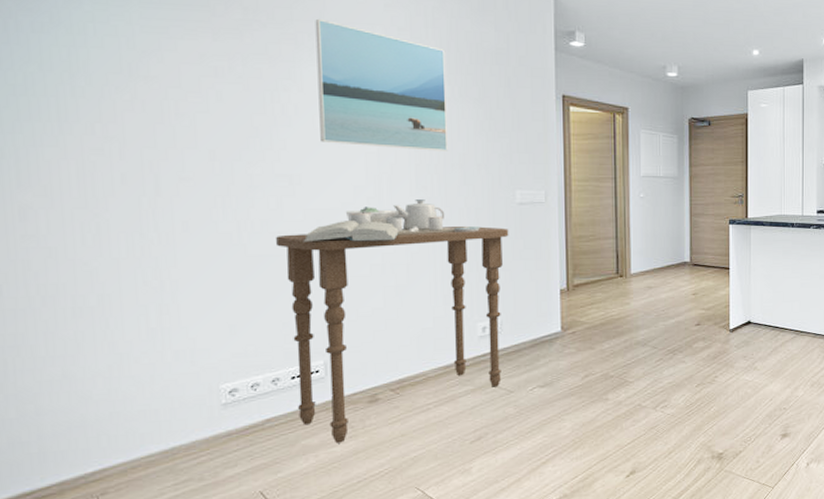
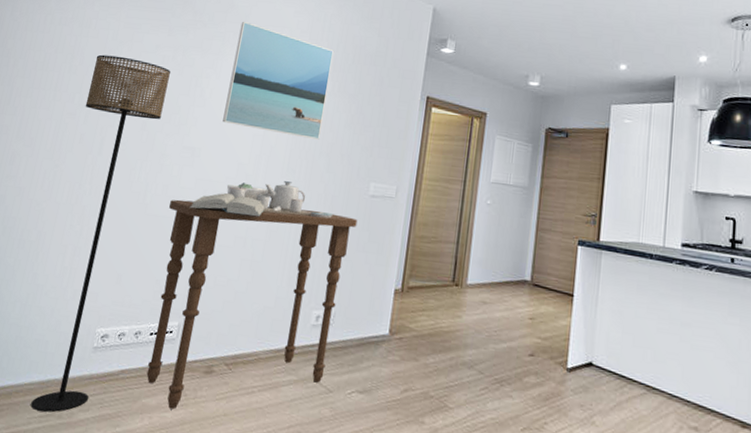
floor lamp: none [110,70,234,480] -> present [31,54,171,412]

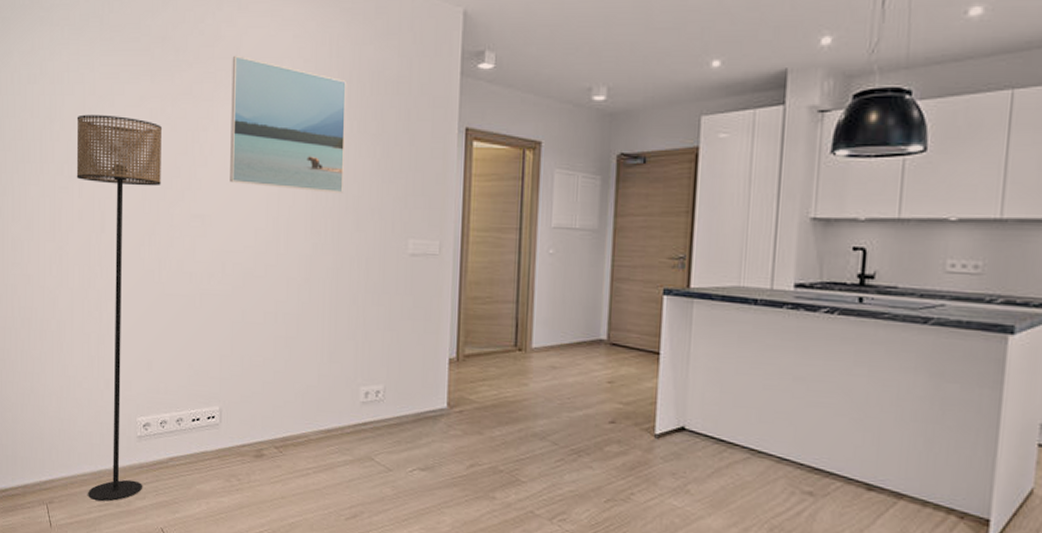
side table: present [146,181,358,410] -> none [188,245,399,494]

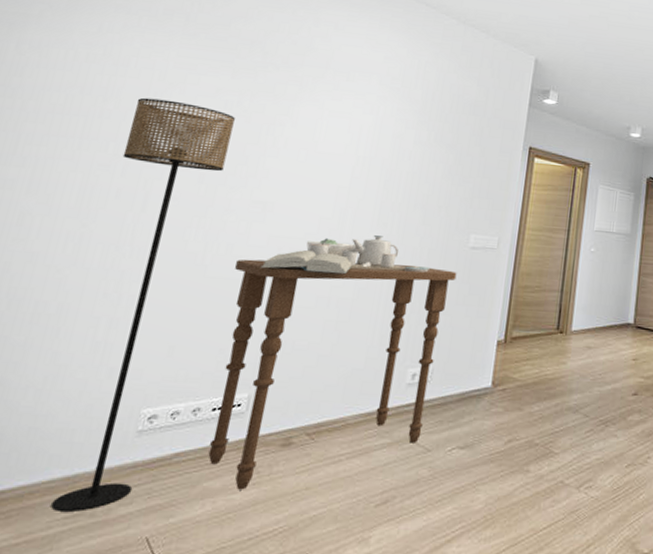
side table: none [188,245,399,494] -> present [208,235,457,490]
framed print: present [230,55,348,193] -> none [300,65,430,191]

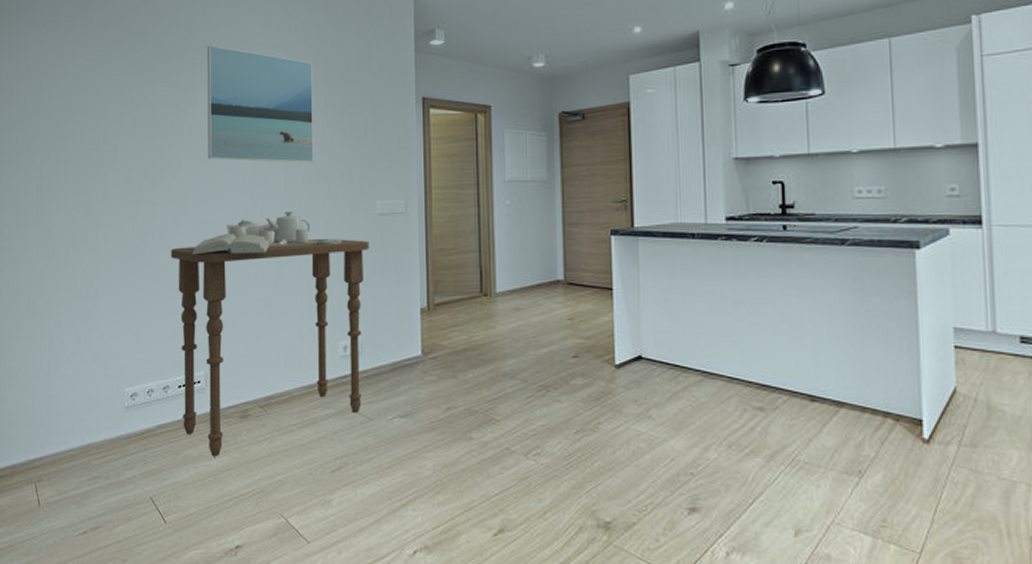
floor lamp: present [51,97,236,512] -> none [62,104,144,475]
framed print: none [300,65,430,191] -> present [207,44,314,163]

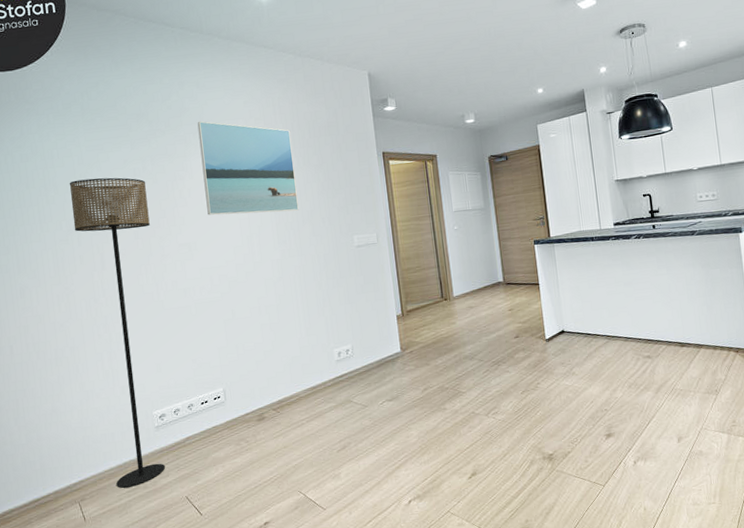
floor lamp: none [62,104,144,475] -> present [69,177,165,488]
side table: present [171,212,370,457] -> none [183,251,357,456]

